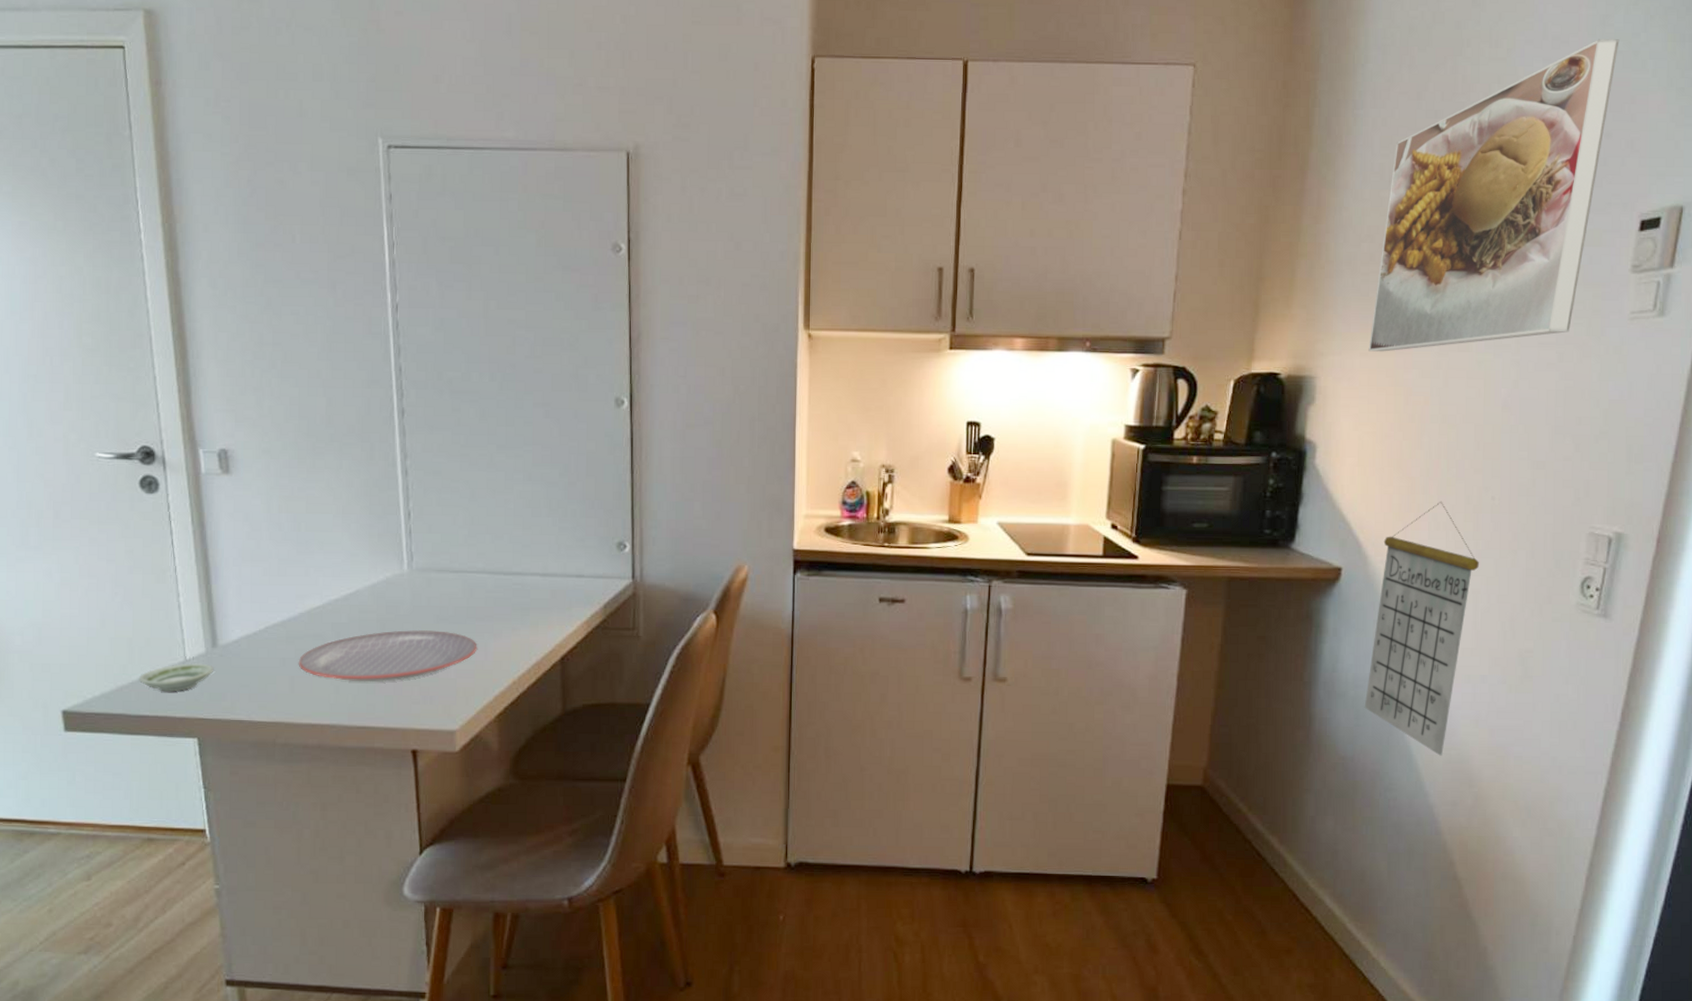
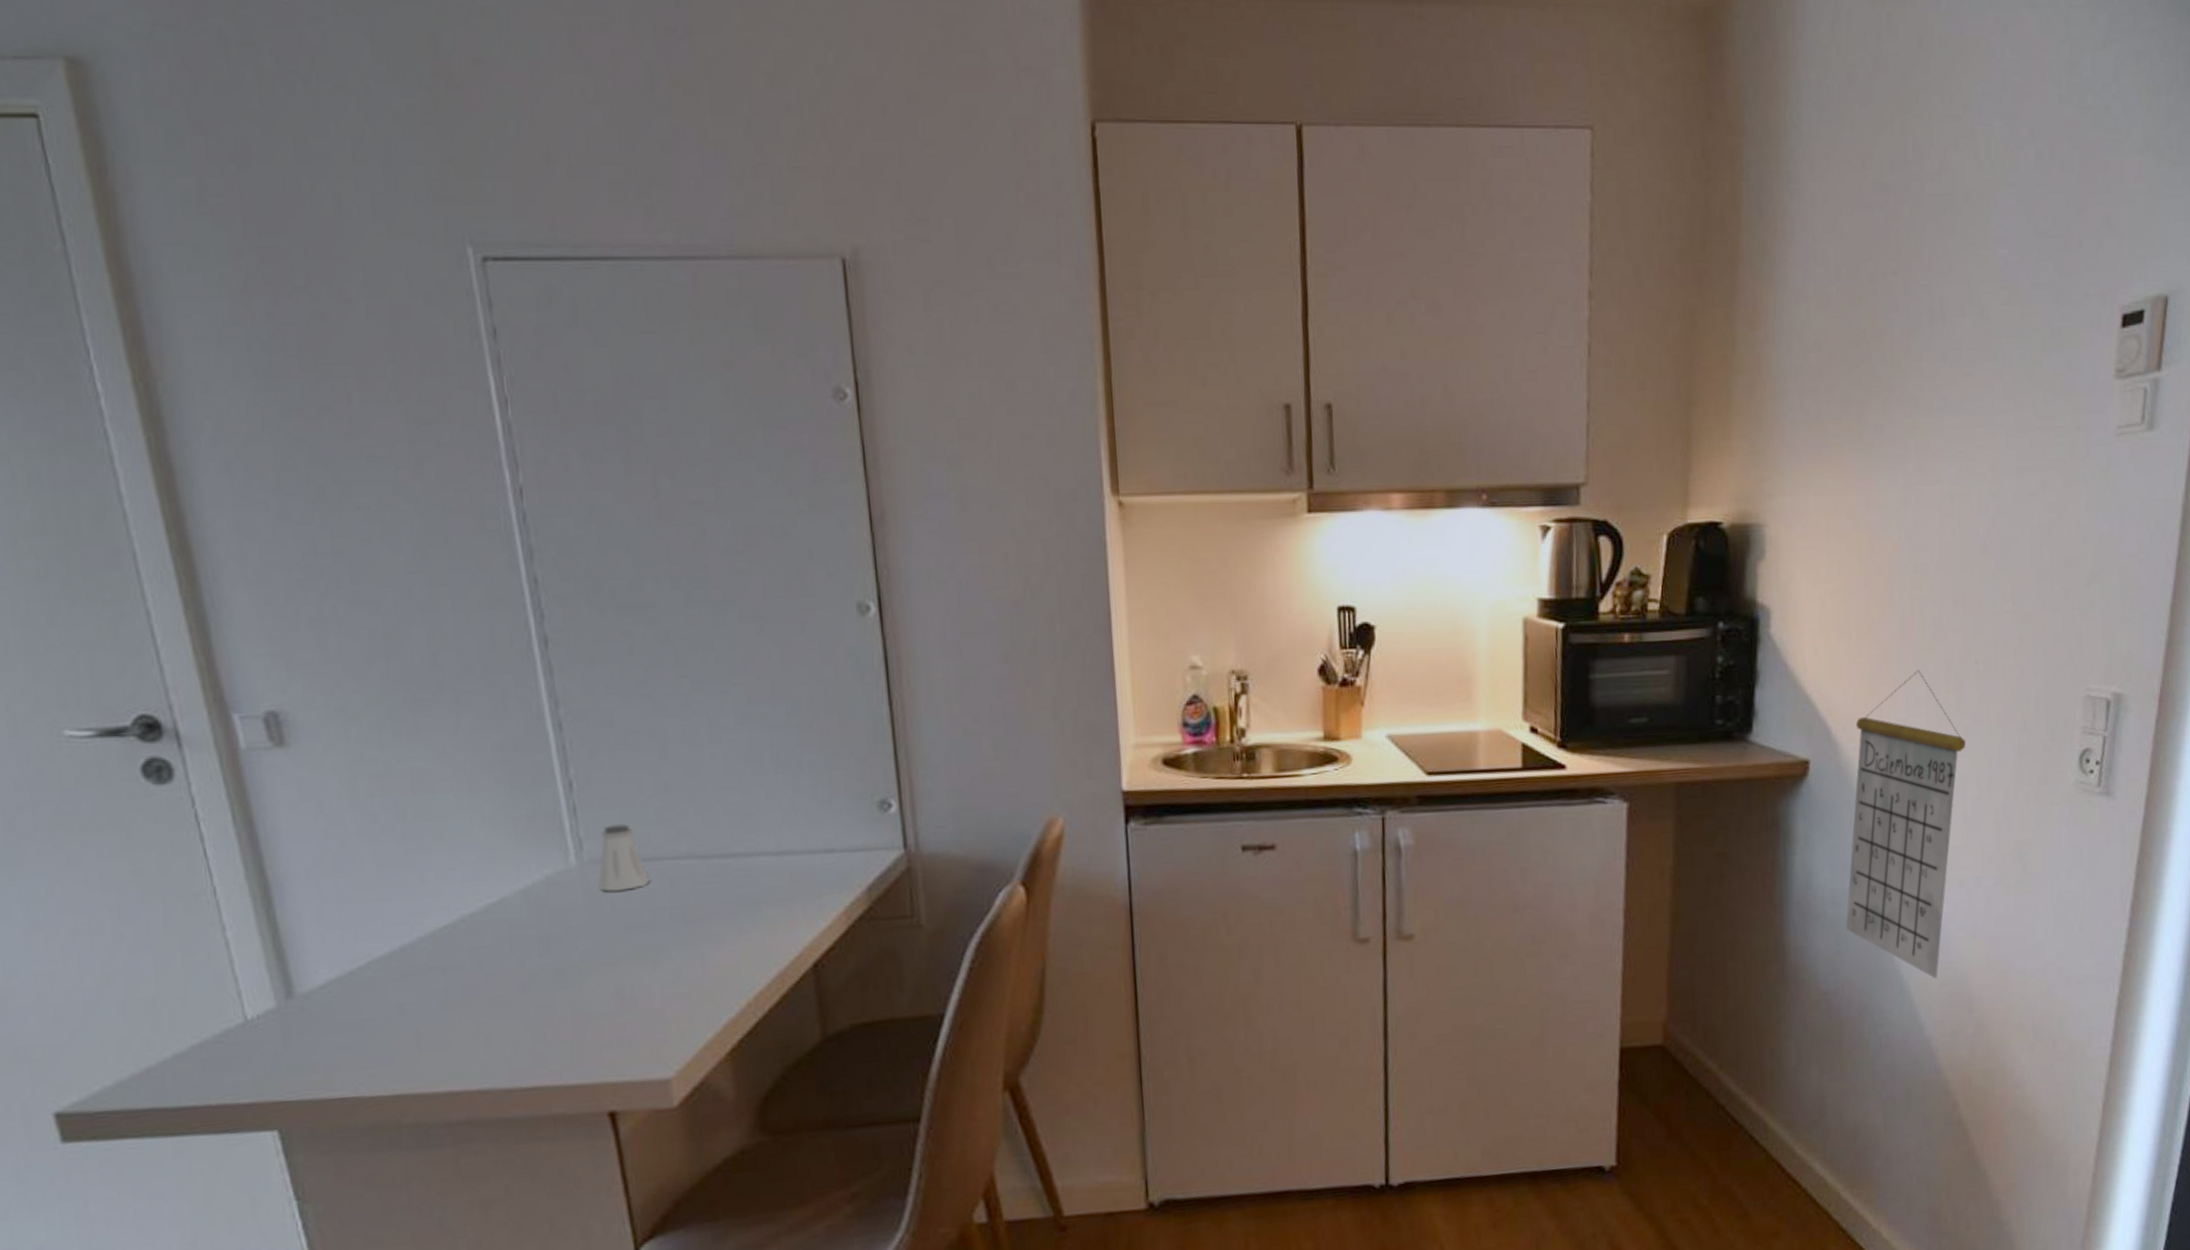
saucer: present [138,663,214,692] -> none [173,1023,293,1070]
plate: present [298,630,478,683] -> none [423,943,691,1027]
saltshaker: none [421,545,456,592] -> present [599,824,651,892]
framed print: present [1368,39,1620,352] -> none [1824,91,2088,490]

